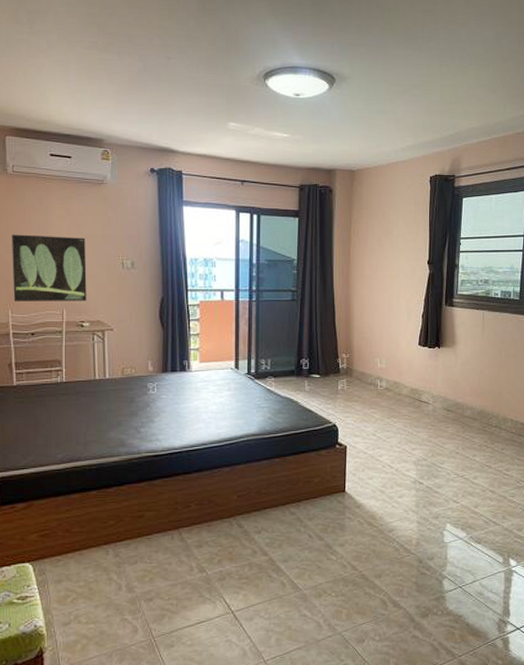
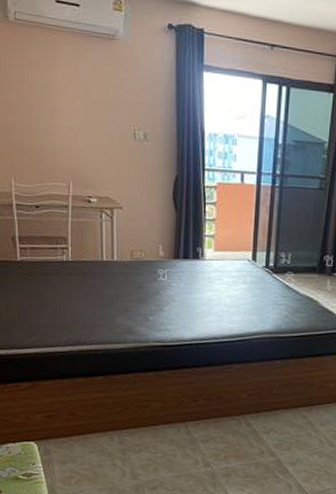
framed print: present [11,234,87,301] -> none [13,93,95,174]

